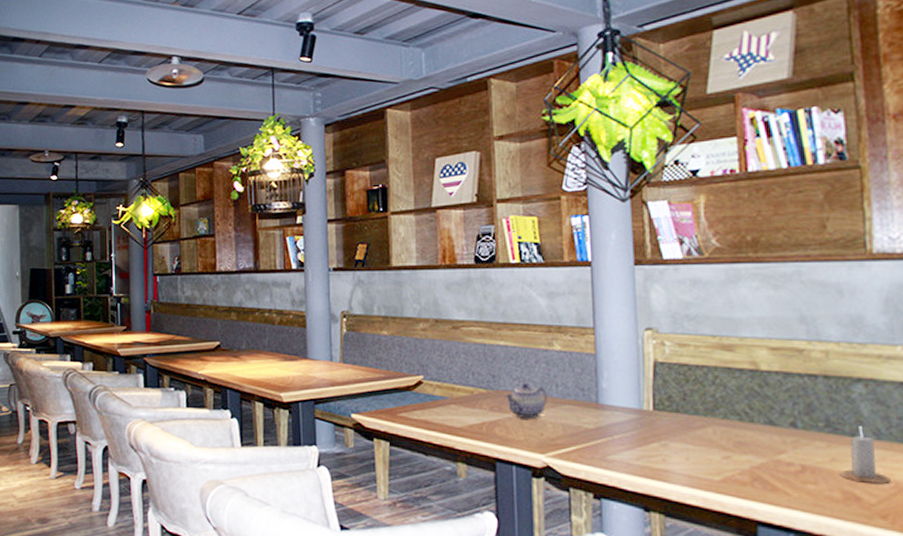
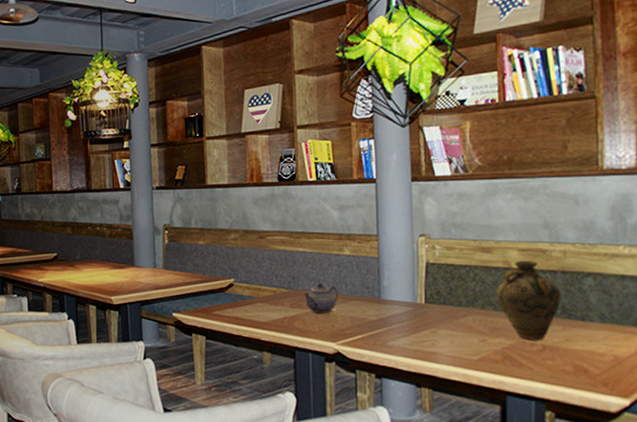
jug: none [742,362,824,459] -> present [497,261,561,340]
candle: present [839,426,891,485] -> none [572,312,611,359]

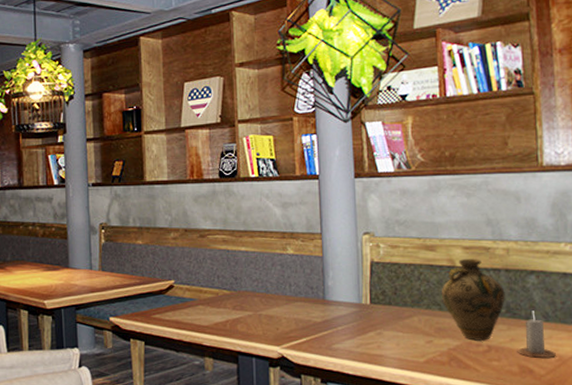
teapot: present [303,283,339,314] -> none [246,284,283,316]
candle: none [572,312,611,359] -> present [517,311,556,359]

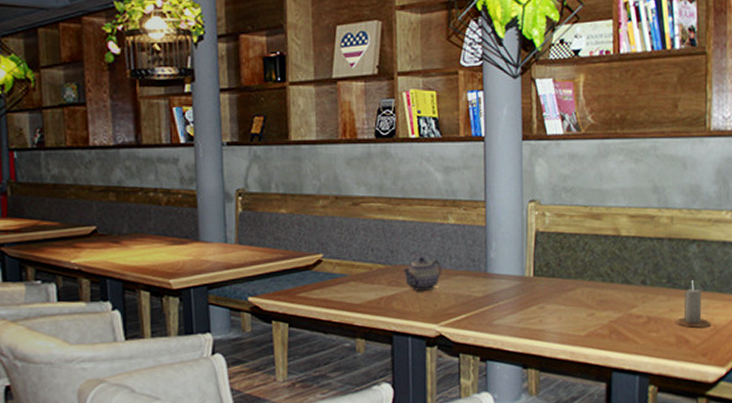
teapot: none [246,284,283,316] -> present [402,257,442,292]
jug: present [442,259,505,341] -> none [606,228,667,312]

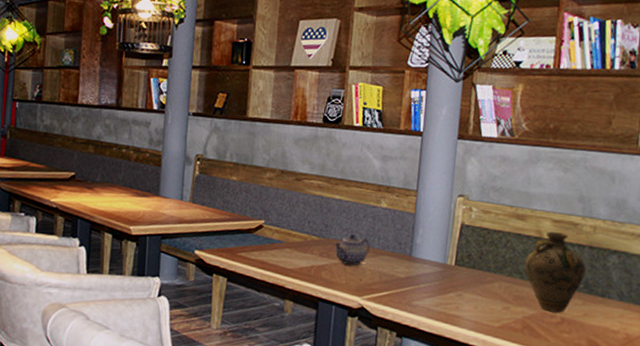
jug: none [606,228,667,312] -> present [525,232,586,313]
candle: present [675,280,711,328] -> none [588,289,624,336]

